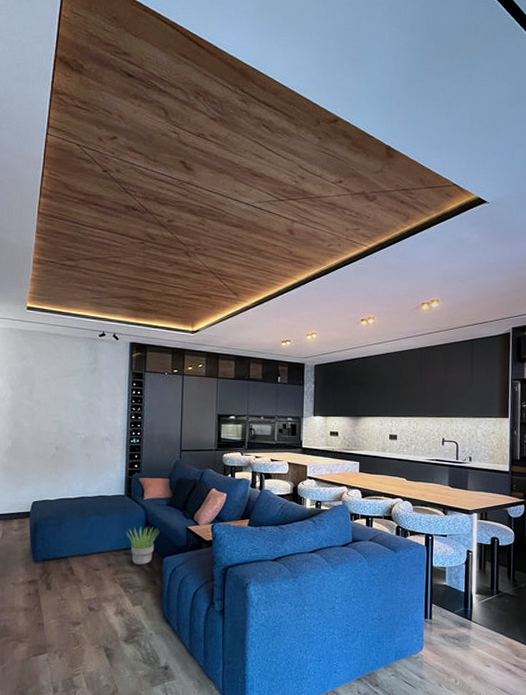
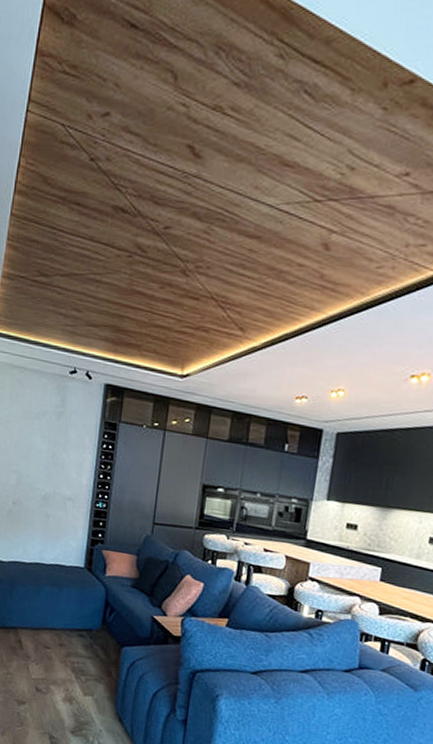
potted plant: present [126,527,160,564] -> none [82,606,120,651]

